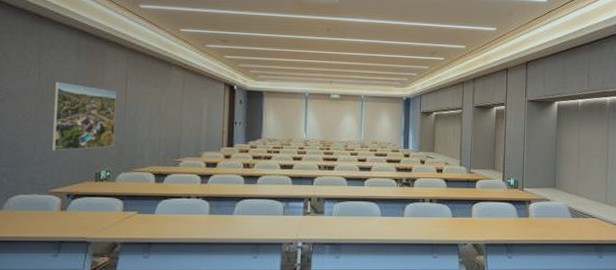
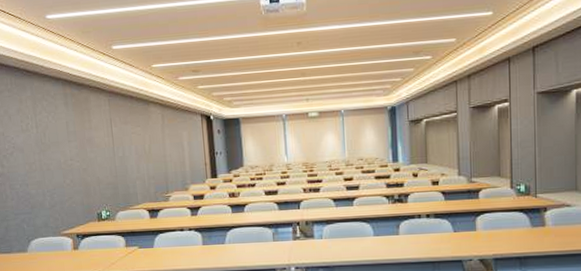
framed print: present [52,82,117,151] -> none [51,132,109,197]

